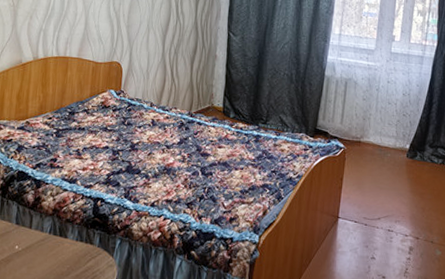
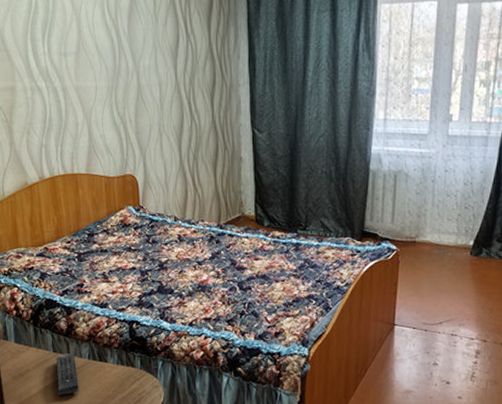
remote control: none [12,226,37,270] -> present [56,353,79,396]

